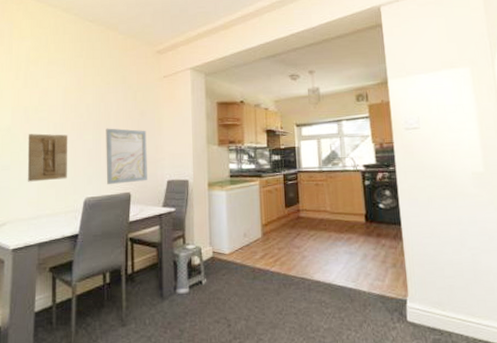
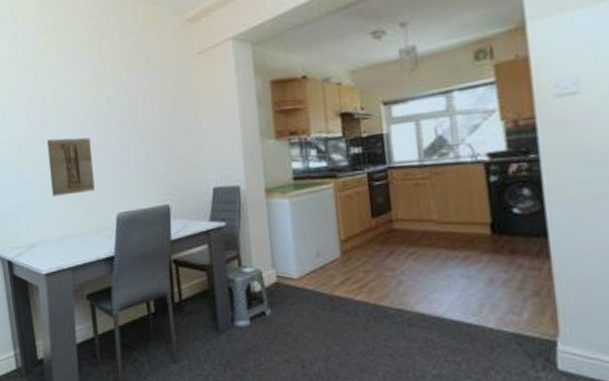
wall art: present [106,128,147,185] -> none [133,125,189,197]

